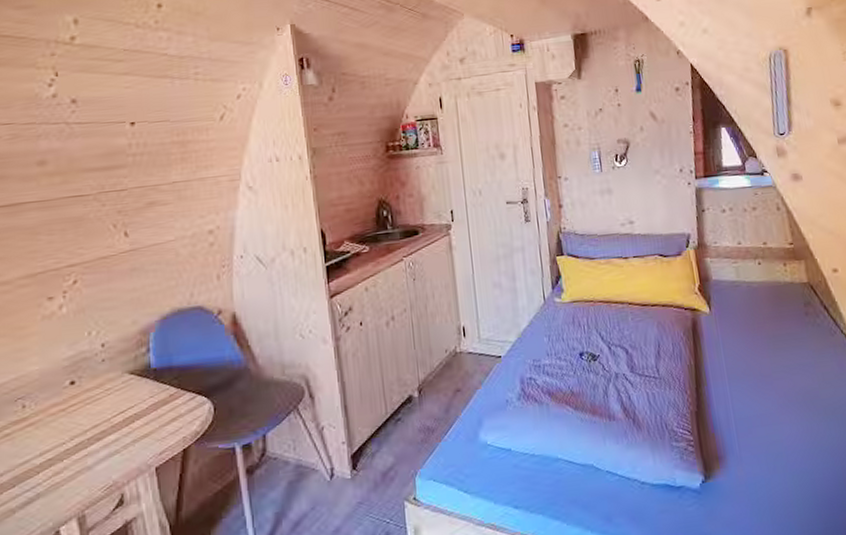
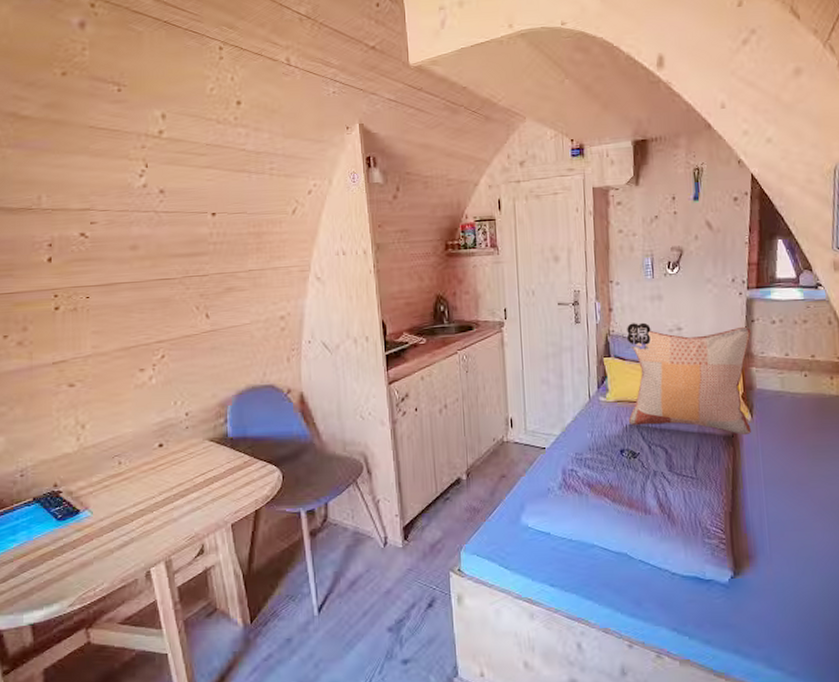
decorative pillow: none [578,216,711,330] -> present [626,322,751,436]

